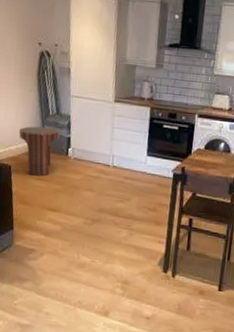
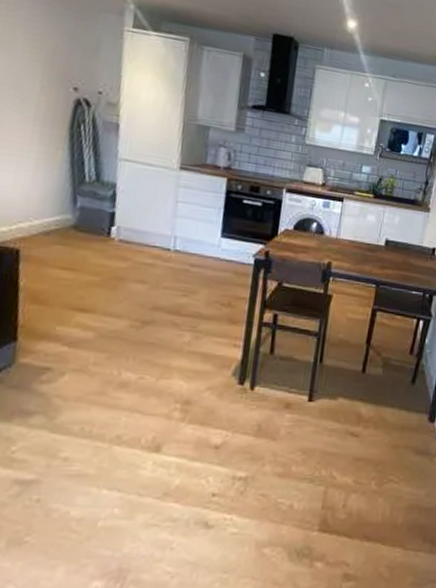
side table: present [19,126,60,176] -> none [35,196,99,264]

